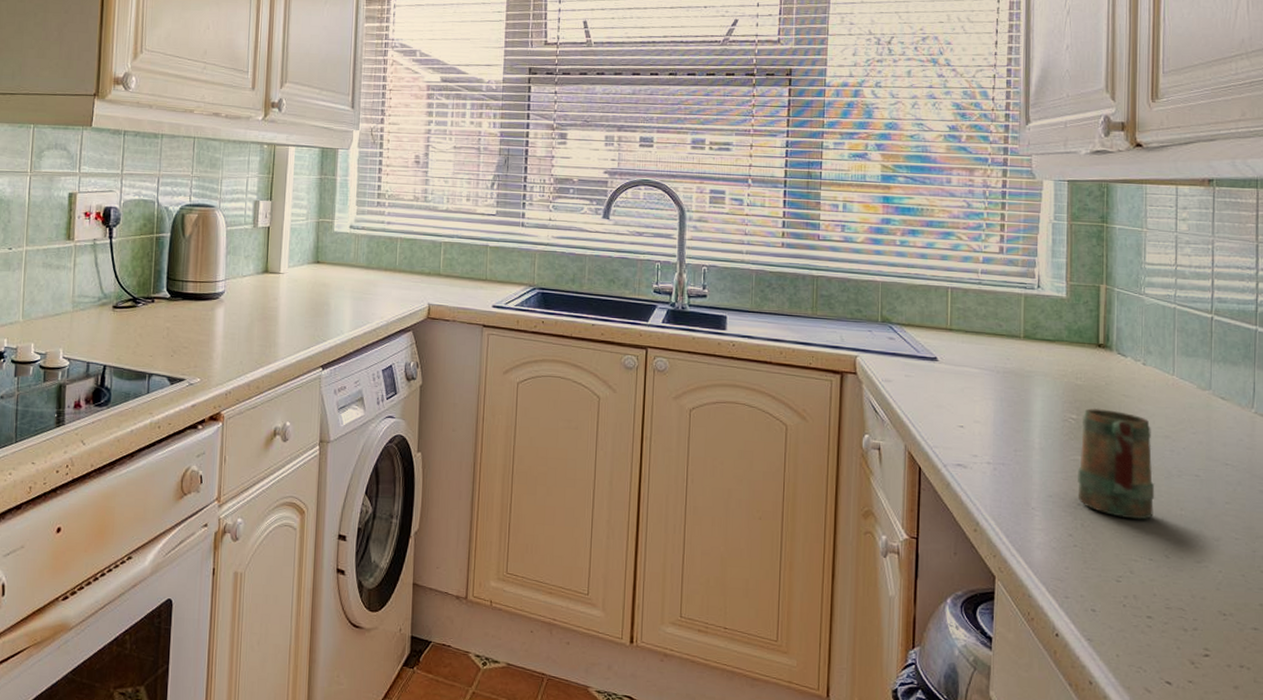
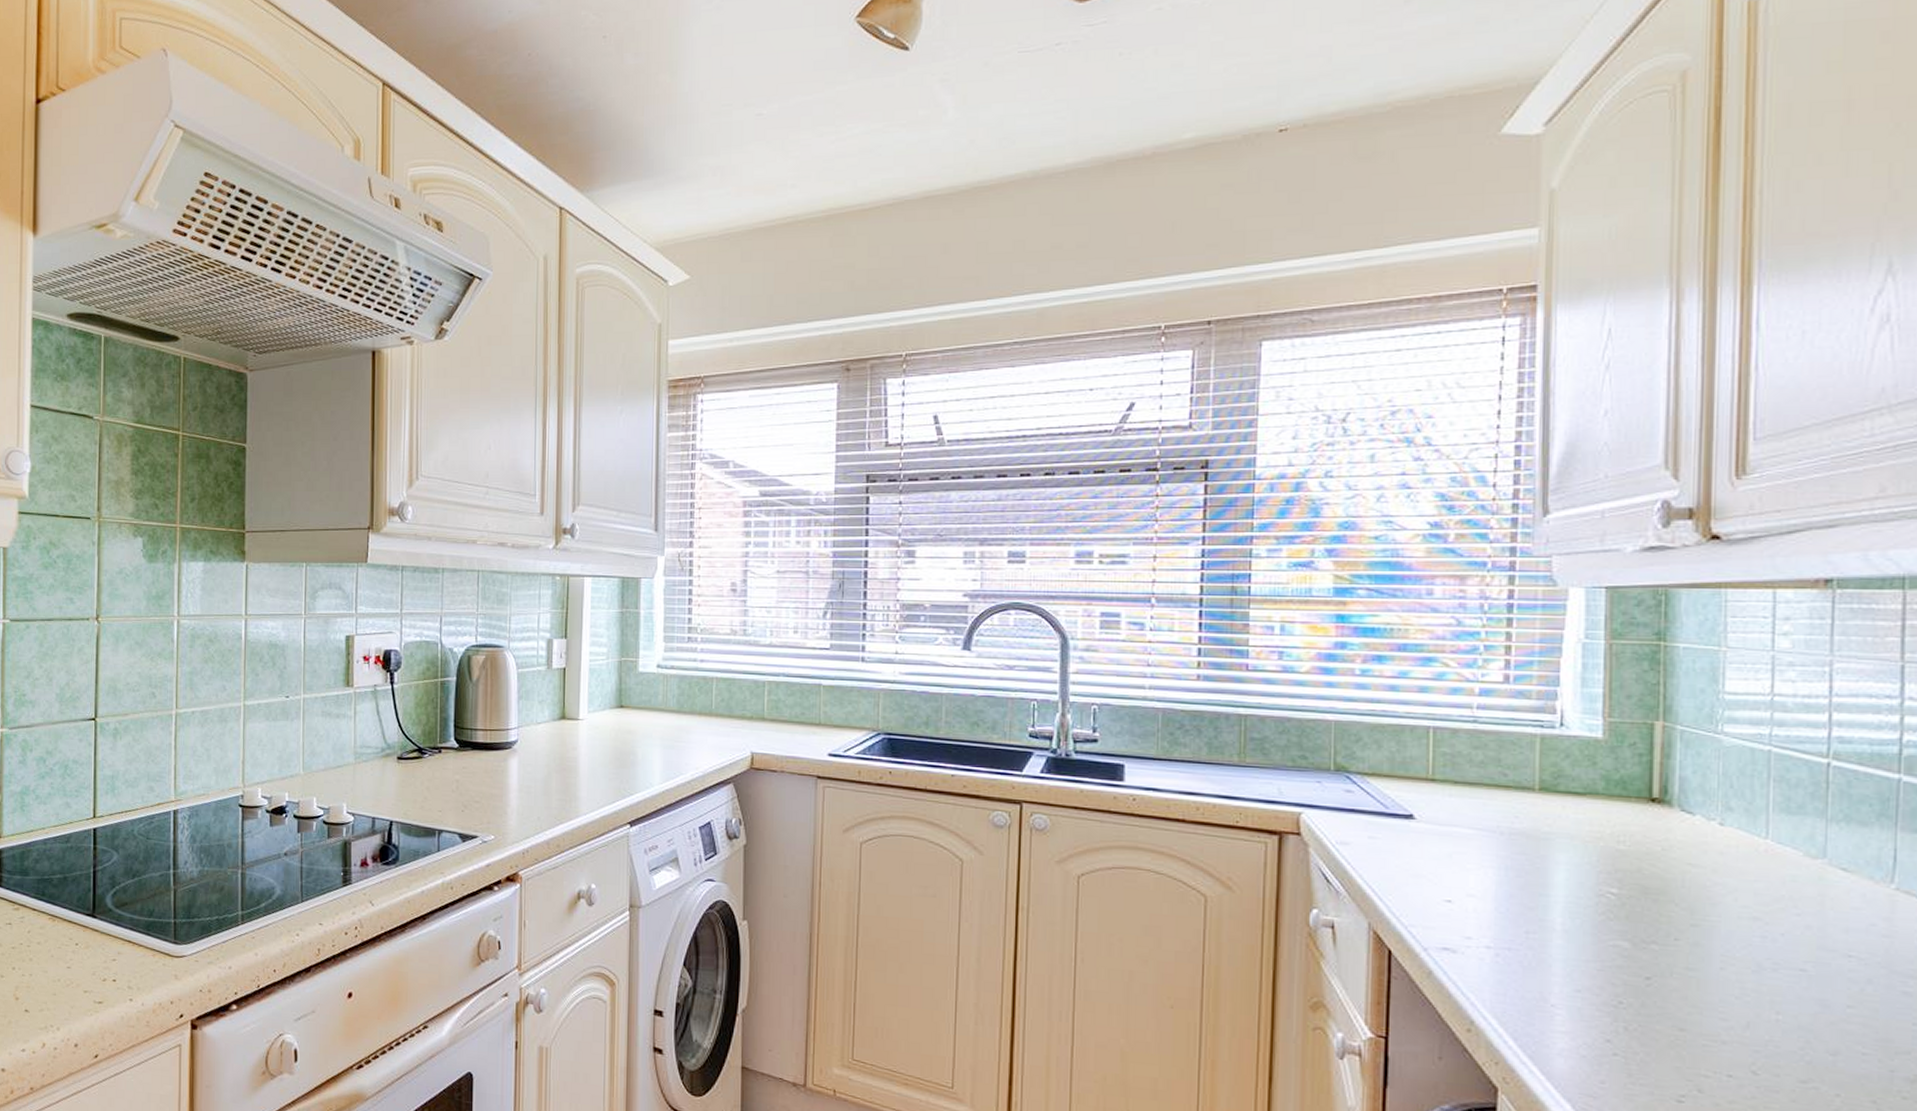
mug: present [1077,407,1155,520] -> none [1619,879,1737,1025]

